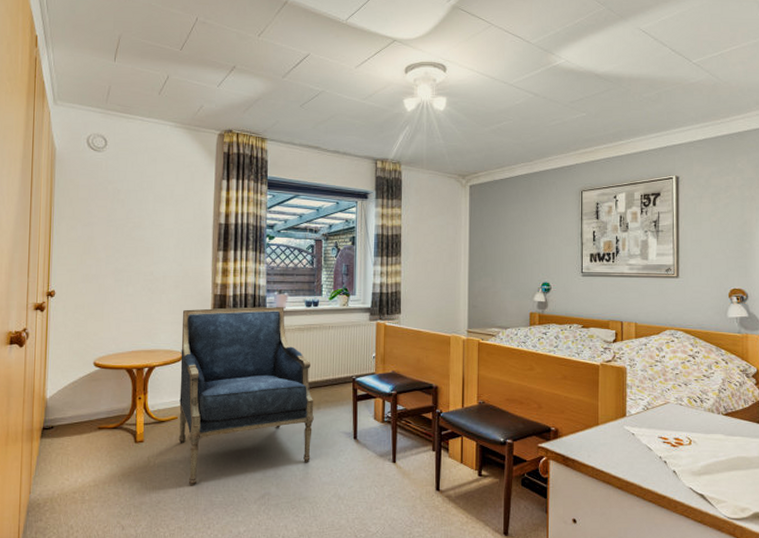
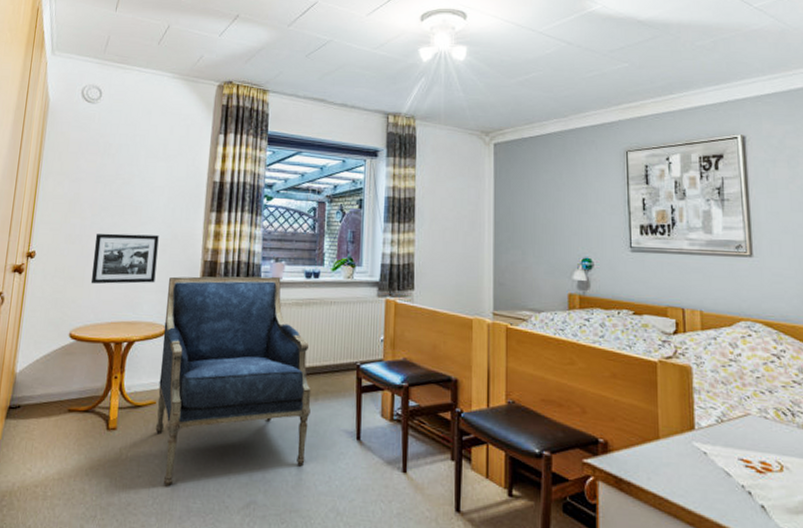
picture frame: none [110,272,171,319] -> present [90,233,159,284]

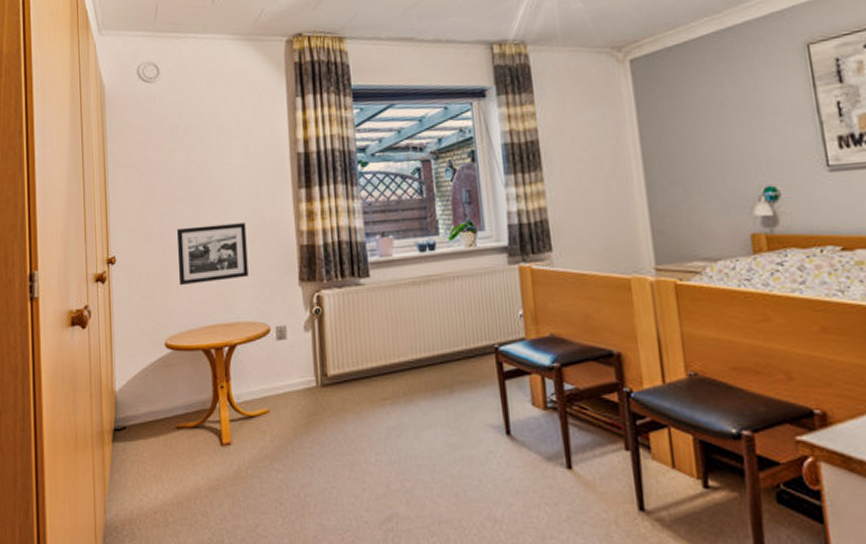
armchair: present [155,276,311,487] -> none [263,253,449,504]

